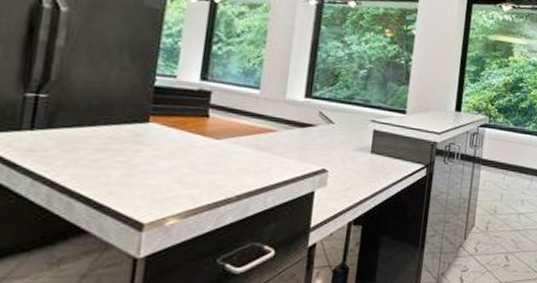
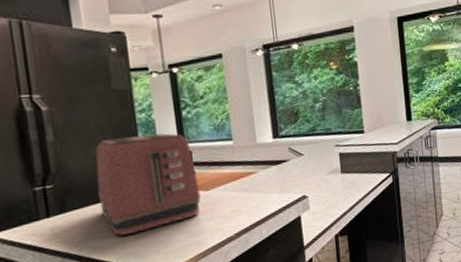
toaster: none [92,57,212,170] -> present [95,133,201,236]

